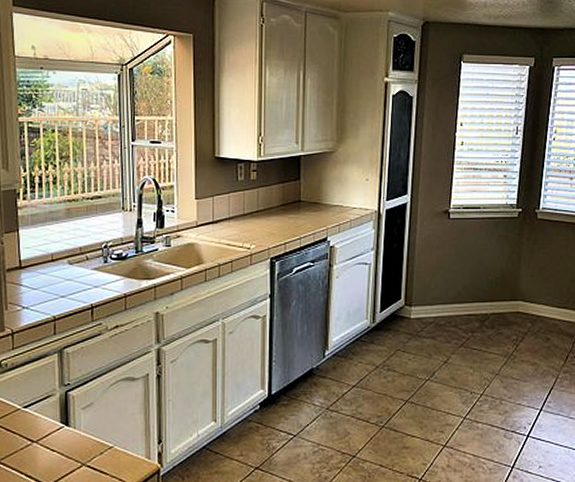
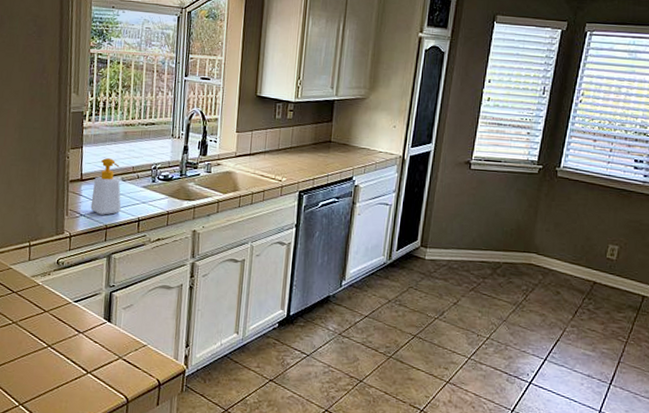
soap bottle: none [34,240,70,305] -> present [90,158,122,215]

